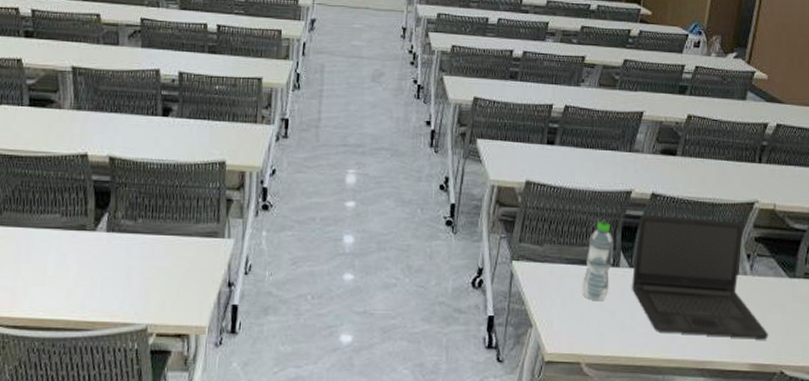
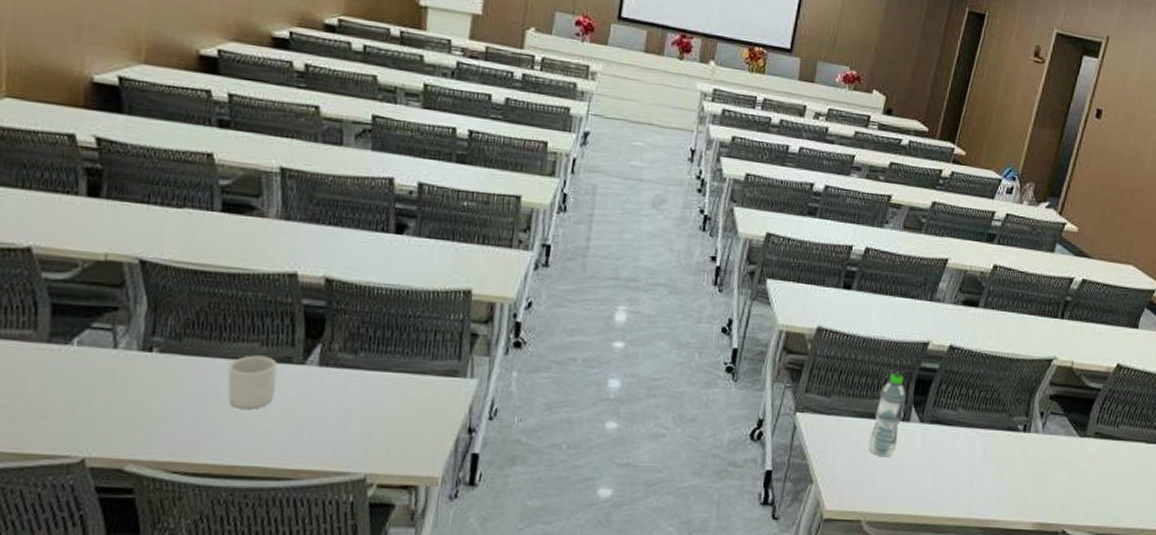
mug: none [37,224,75,270] -> present [227,355,278,409]
laptop: present [632,214,768,338] -> none [921,367,1054,498]

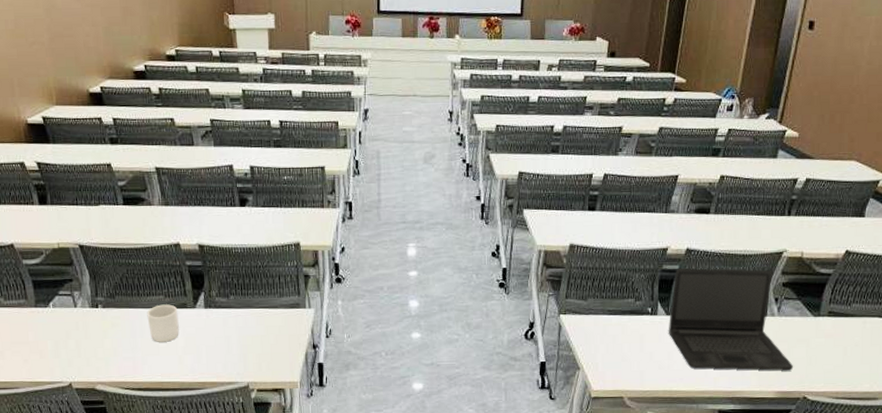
water bottle: present [869,372,907,457] -> none [624,276,653,345]
laptop: none [921,367,1054,498] -> present [669,268,793,370]

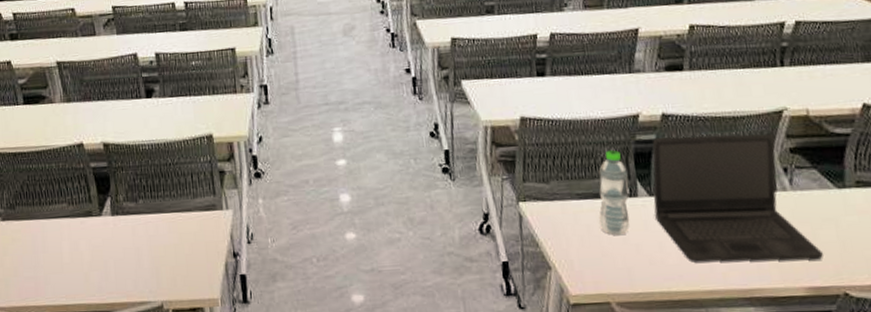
mug: present [147,304,179,342] -> none [49,213,85,258]
water bottle: none [624,276,653,345] -> present [598,149,630,236]

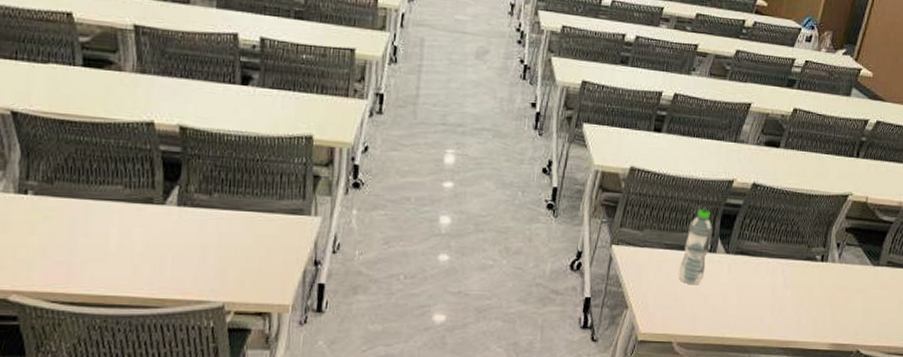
laptop: present [652,133,823,262] -> none [727,203,849,321]

